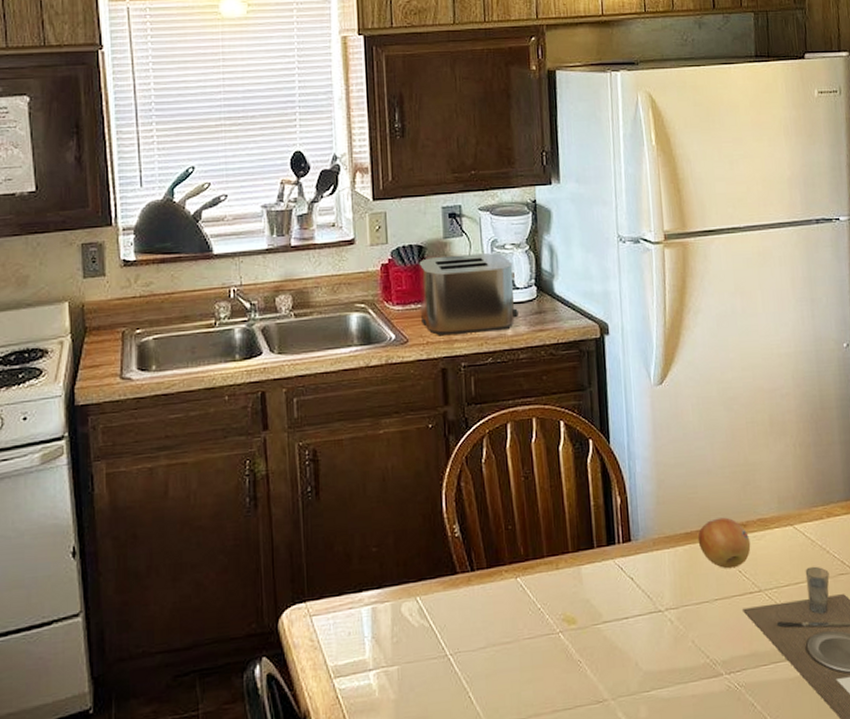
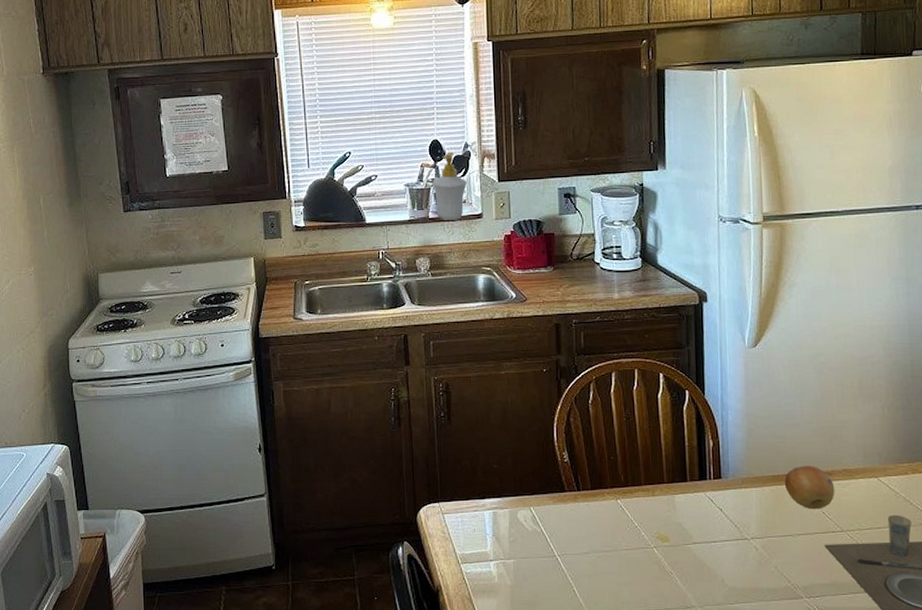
soap bottle: none [294,165,336,248] -> present [432,152,467,220]
toaster: present [419,253,518,336] -> none [537,228,624,297]

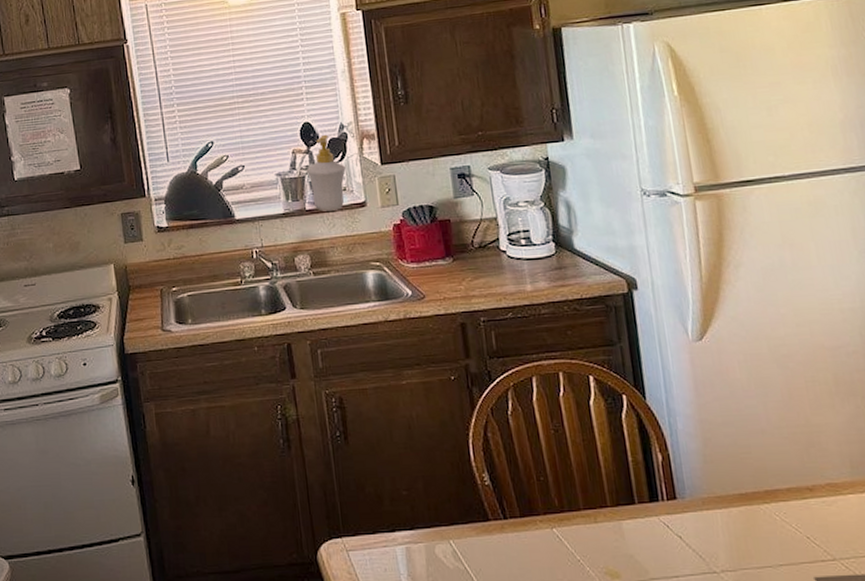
fruit: present [784,465,835,510] -> none [754,480,820,534]

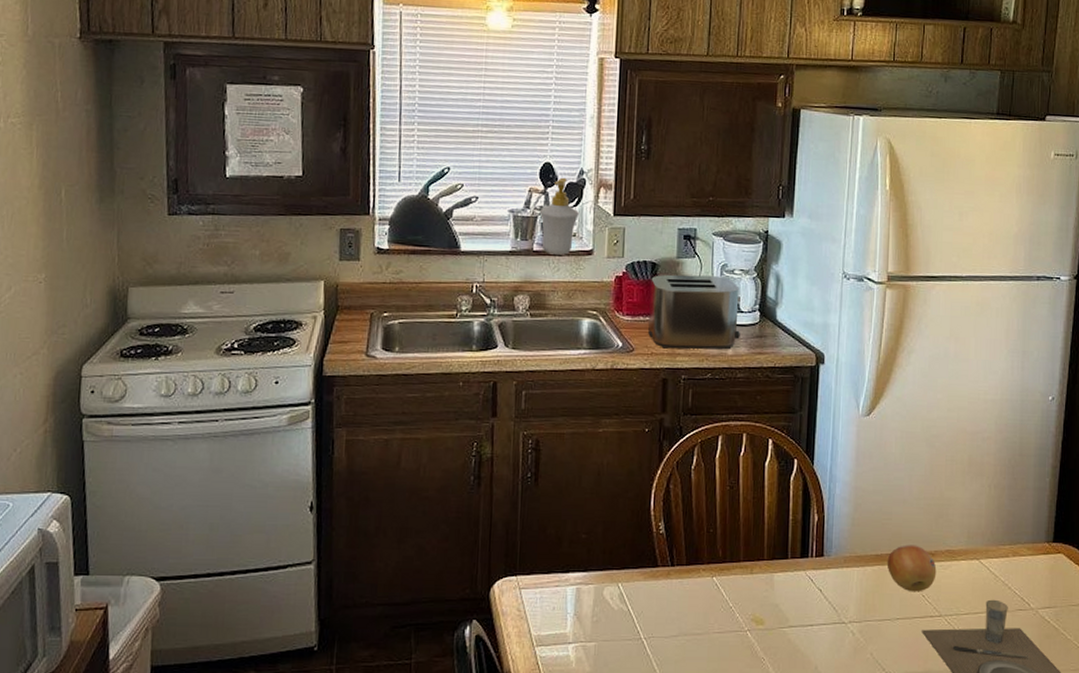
toaster: none [430,211,537,292] -> present [648,274,742,350]
fruit: none [754,480,820,534] -> present [887,544,937,592]

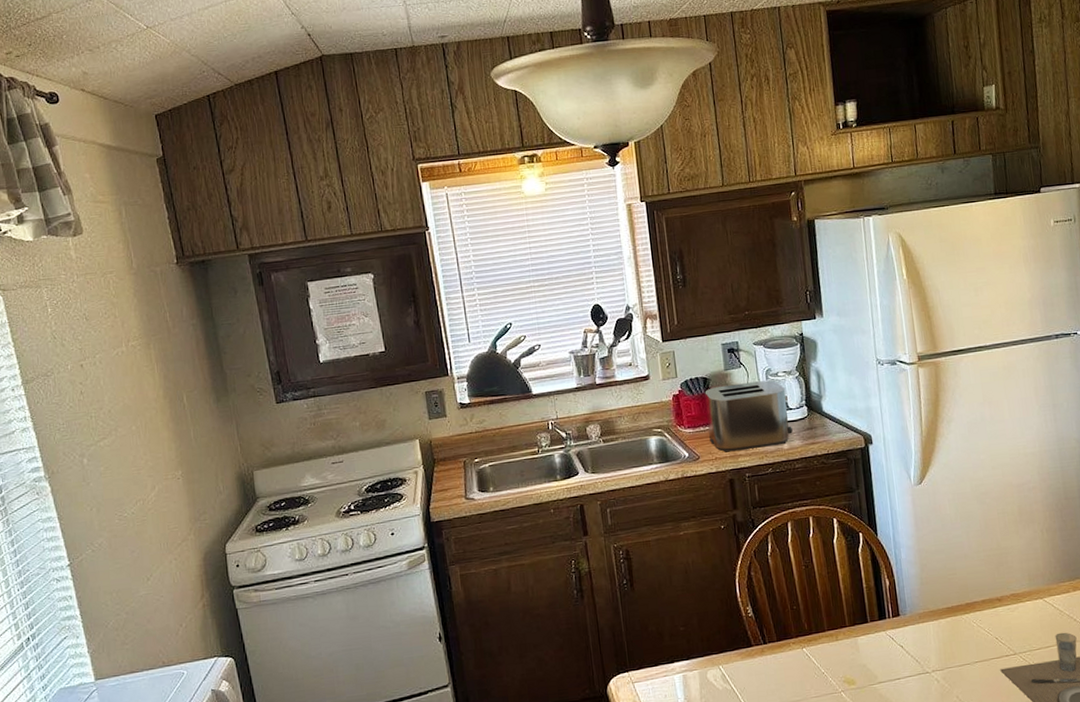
soap bottle: present [539,177,579,255] -> none [596,315,631,385]
fruit: present [887,544,937,592] -> none [958,593,1006,636]

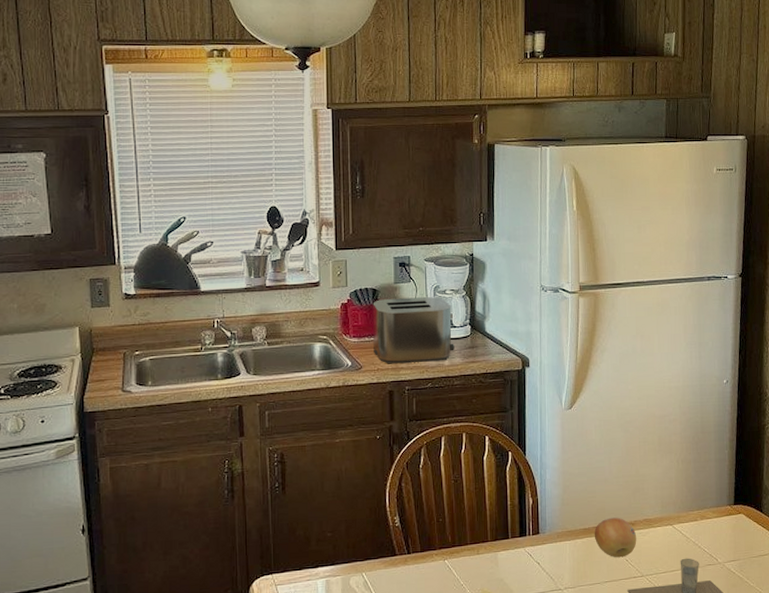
fruit: none [958,593,1006,636] -> present [594,517,637,558]

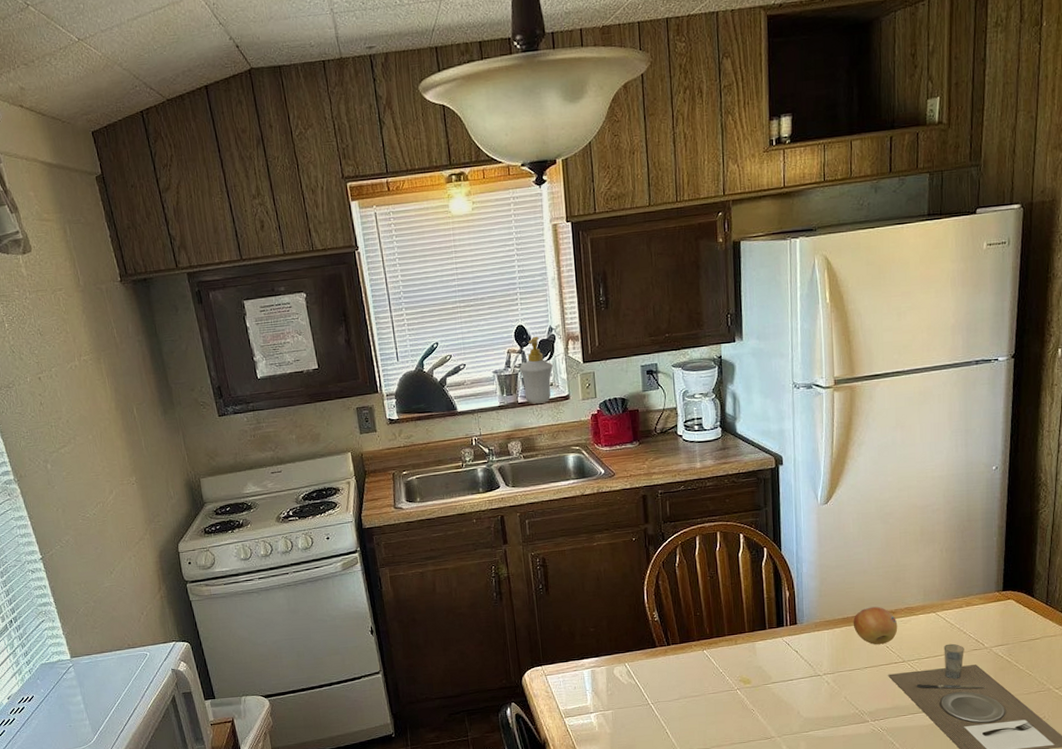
soap bottle: none [269,219,304,288] -> present [519,336,553,404]
toaster: present [373,297,455,364] -> none [622,402,706,470]

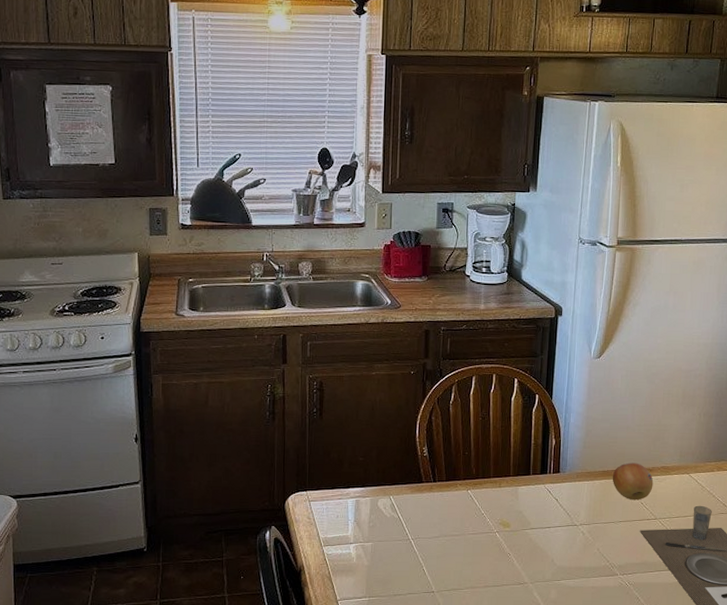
soap bottle: present [519,336,553,404] -> none [318,161,352,227]

